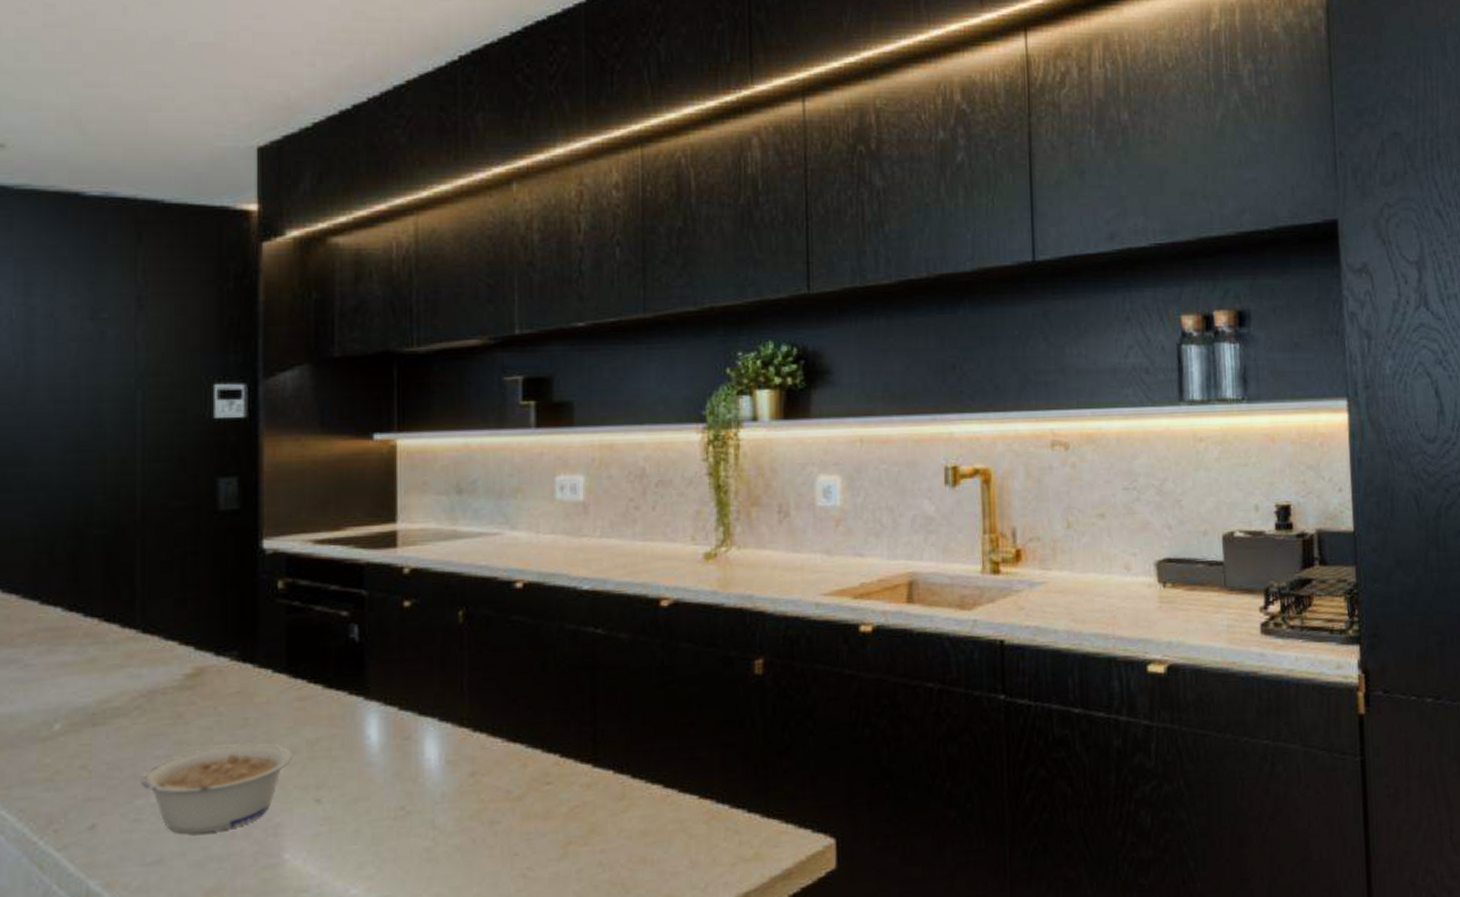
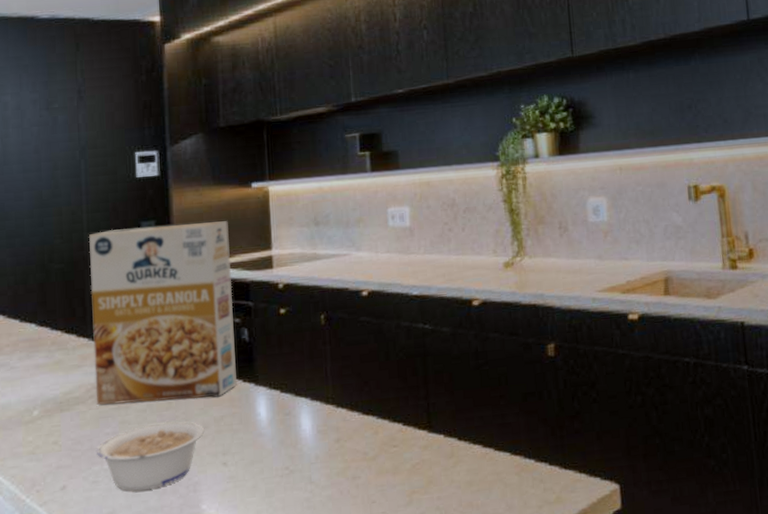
cereal box: none [142,482,341,719] -> present [88,221,237,405]

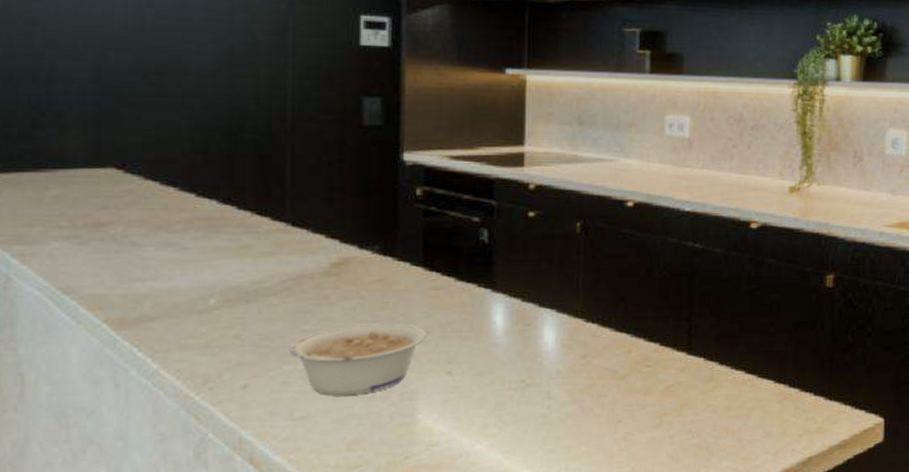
cereal box: present [88,221,237,405] -> none [292,102,474,301]

